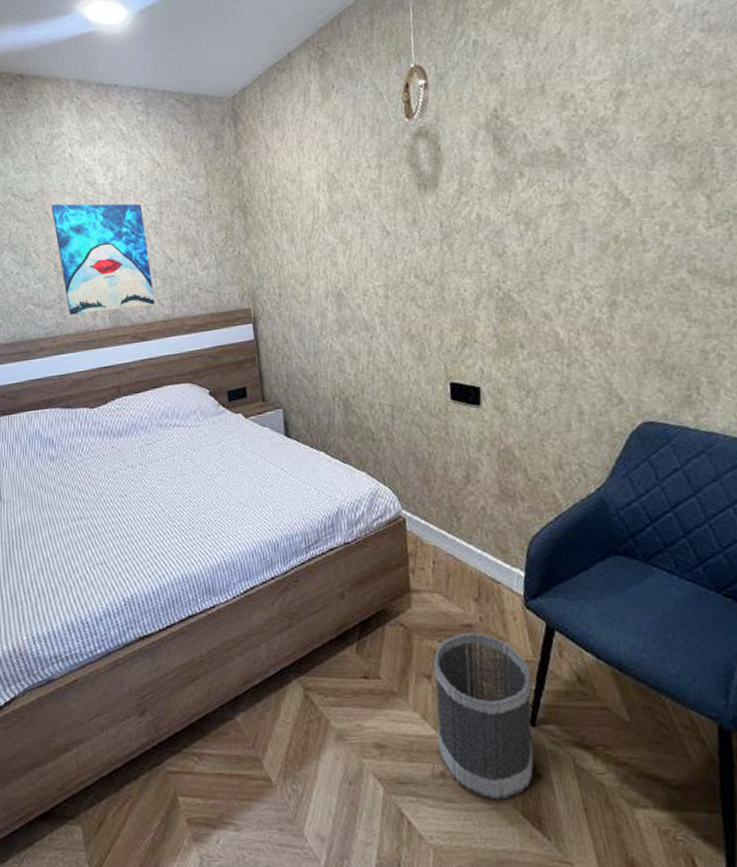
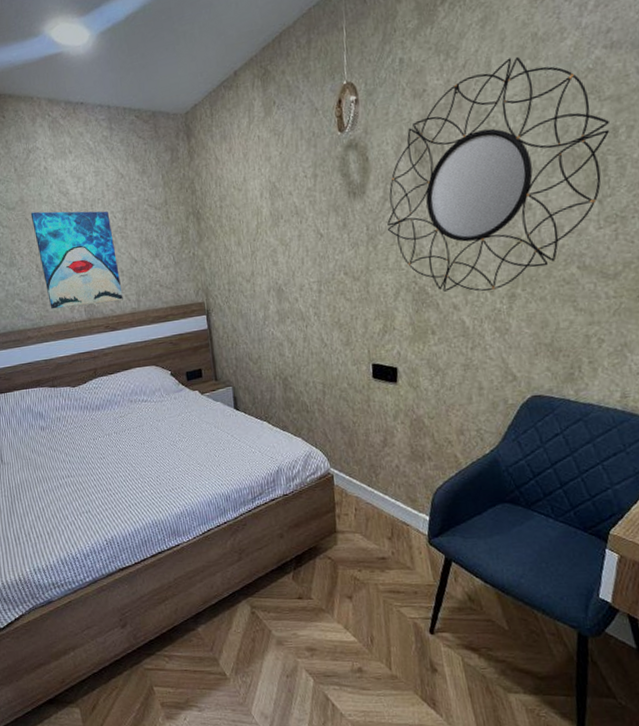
wastebasket: present [432,632,534,800] -> none [353,563,432,688]
home mirror: none [464,39,715,299] -> present [387,56,610,292]

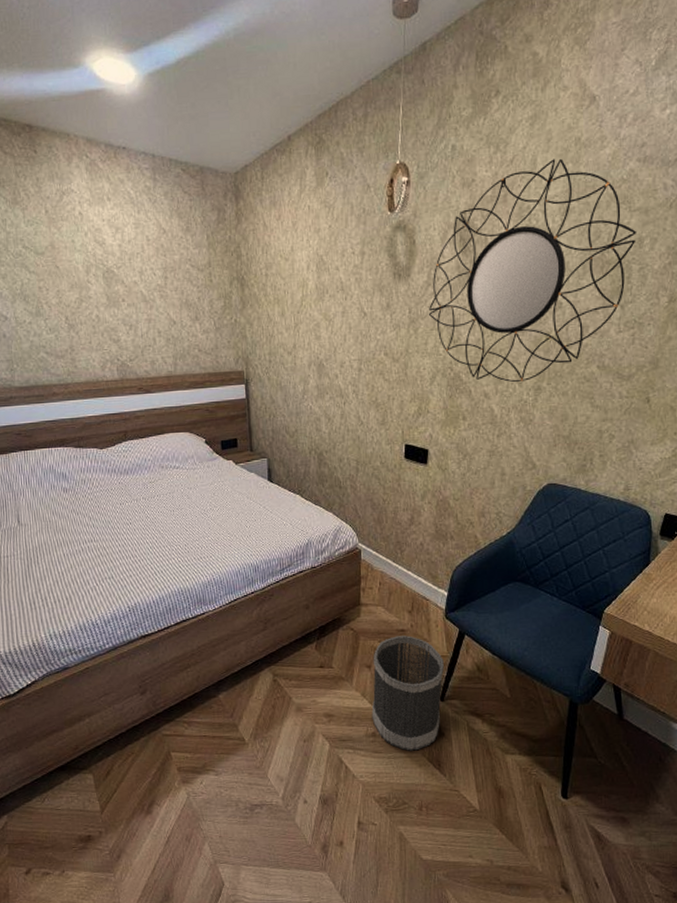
wall art: present [30,211,123,309] -> none [61,259,159,366]
wastebasket: none [353,563,432,688] -> present [371,635,444,751]

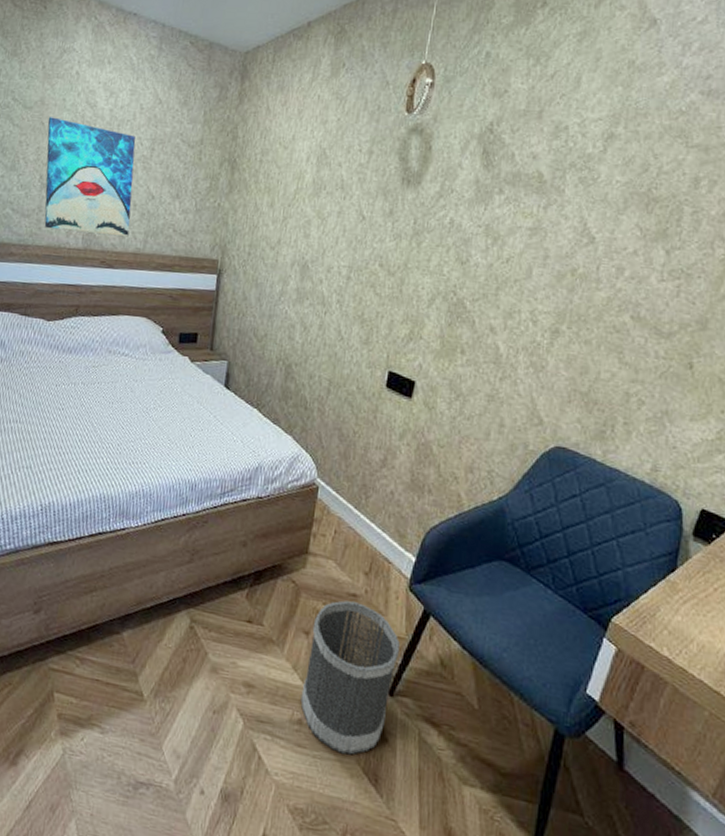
wall art: none [61,259,159,366] -> present [44,117,136,237]
home mirror: present [429,158,636,382] -> none [437,79,692,320]

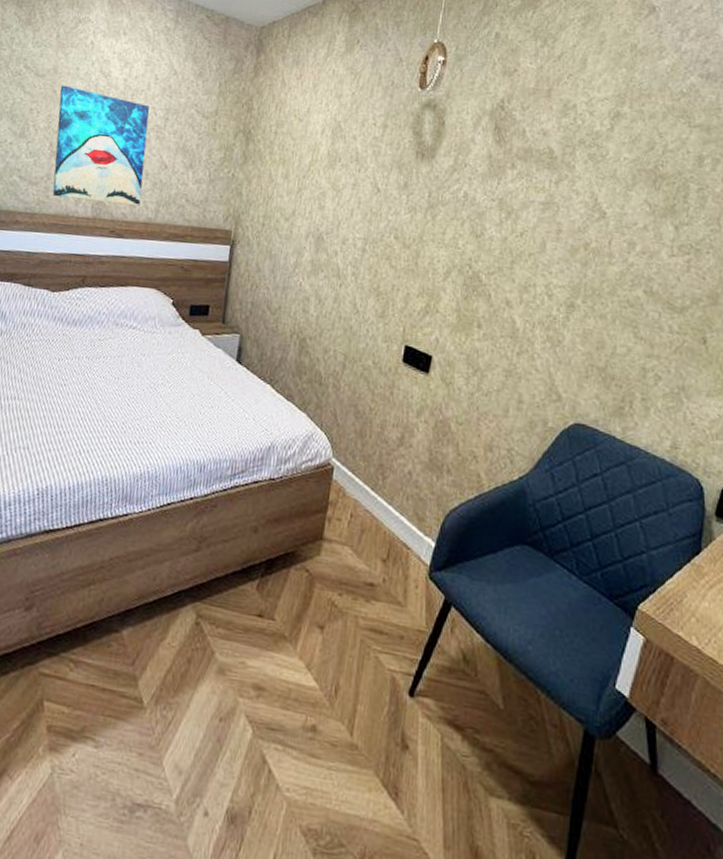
wastebasket: present [300,600,400,755] -> none [314,590,420,765]

